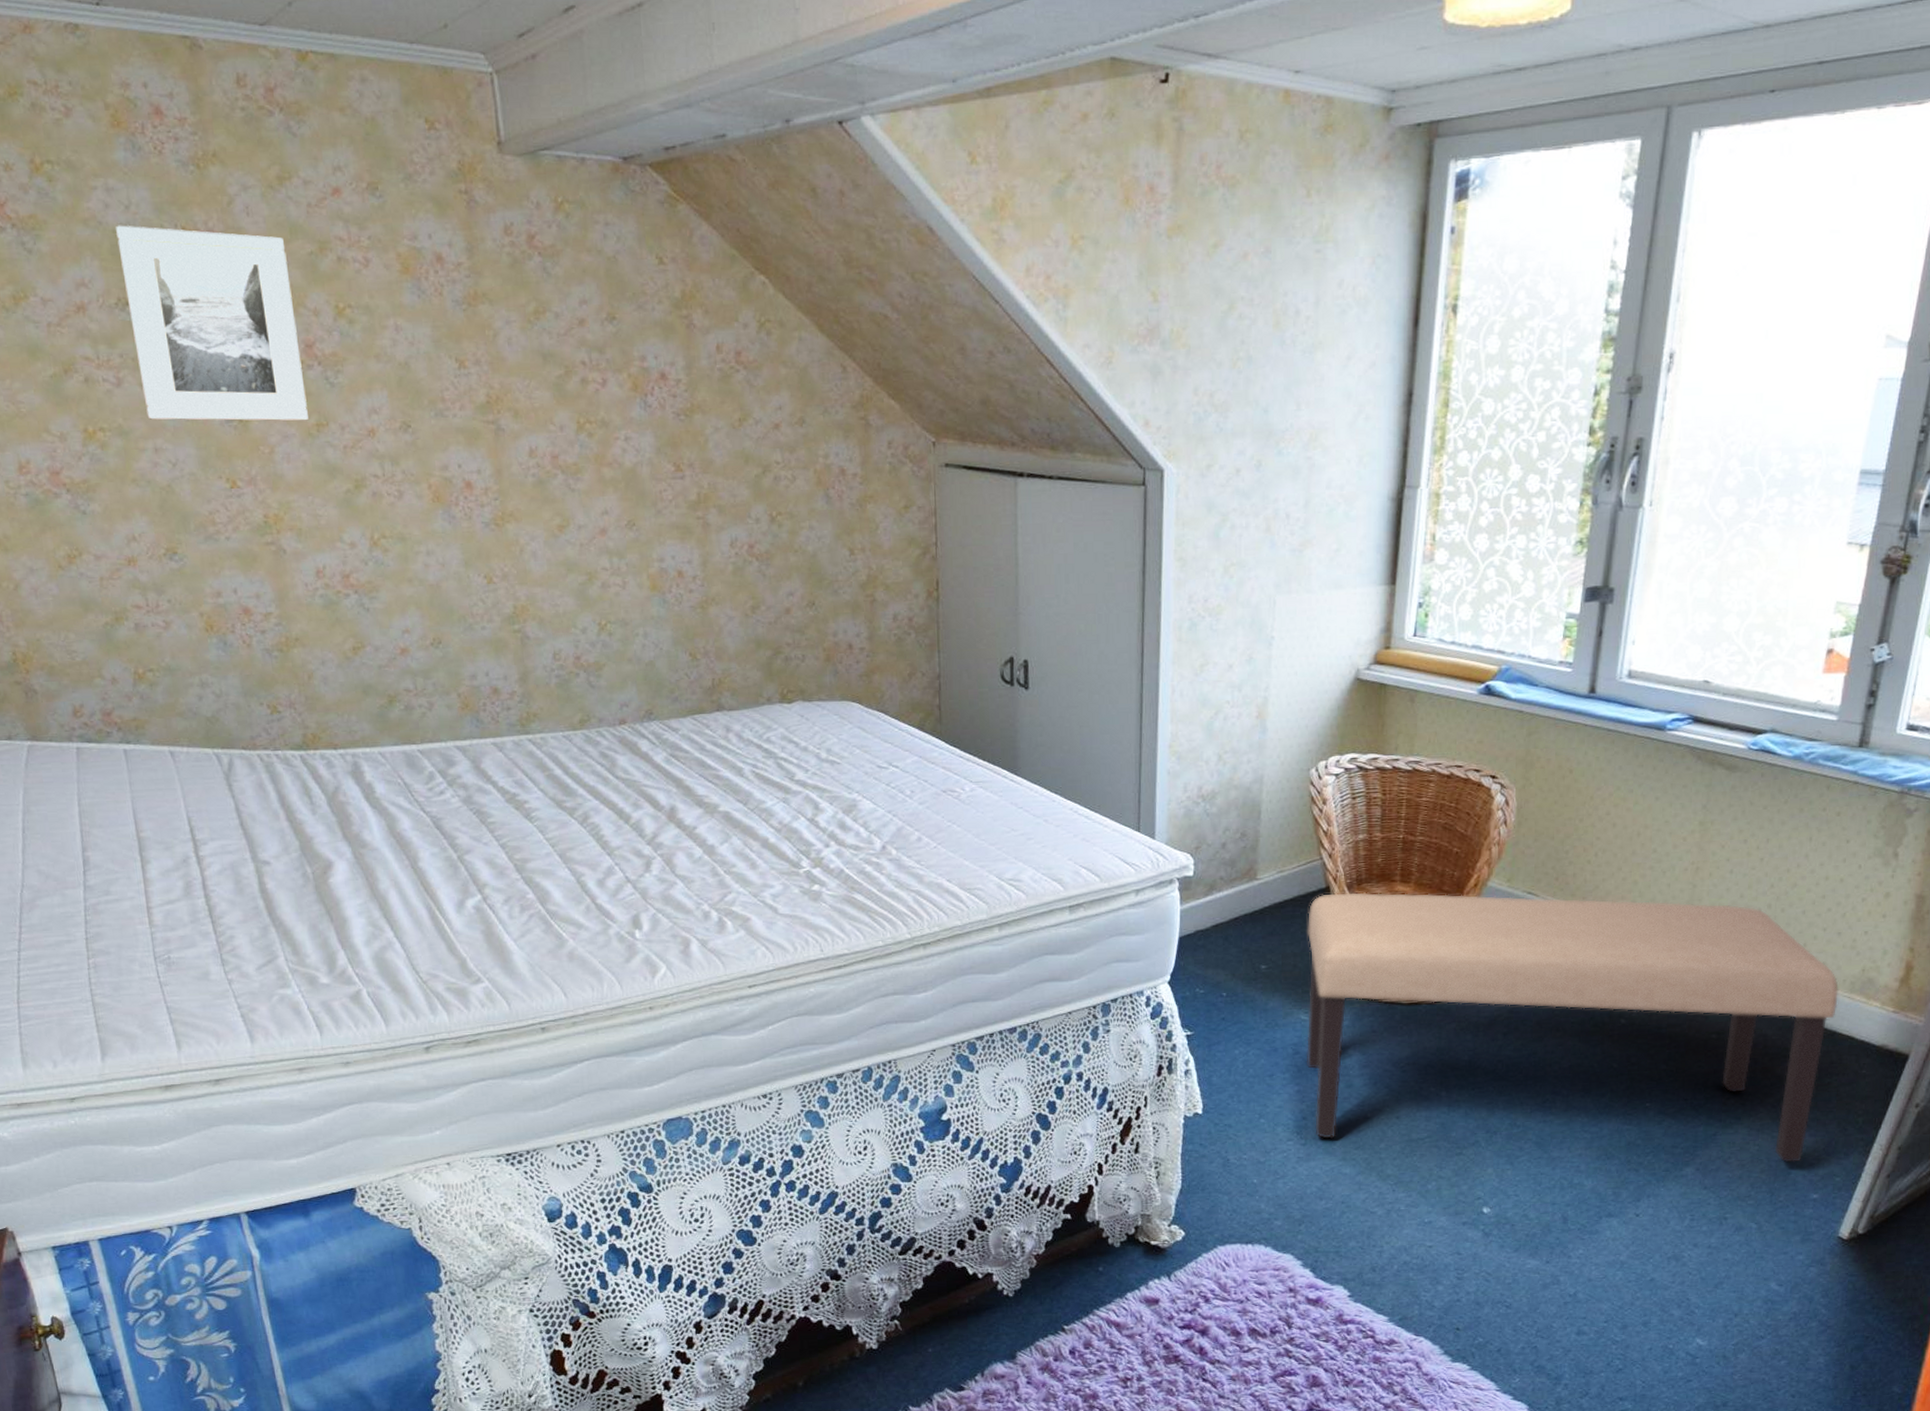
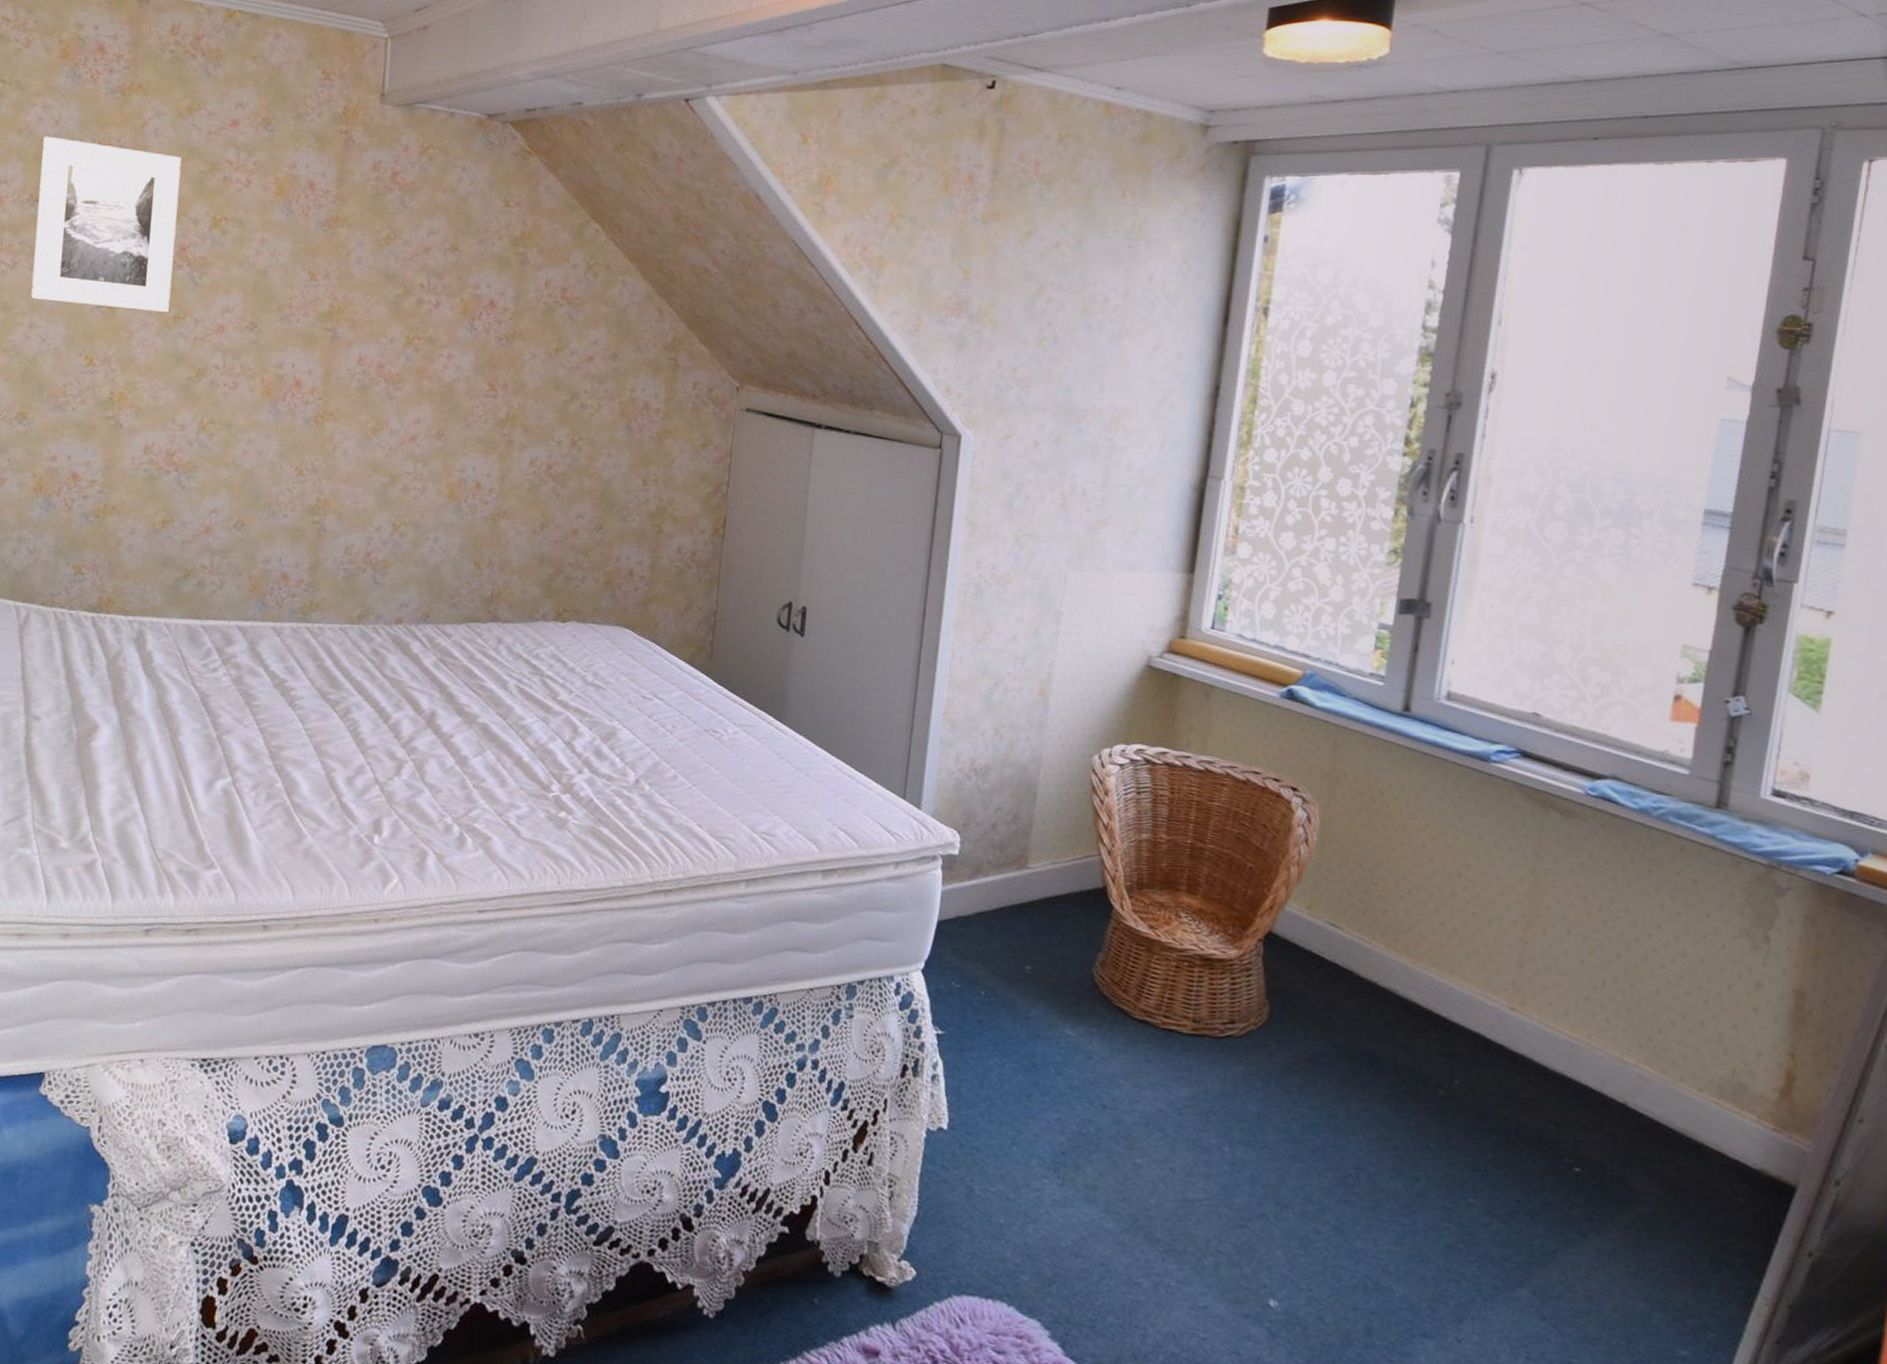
bench: present [1306,892,1839,1163] -> none [1069,895,1703,1304]

